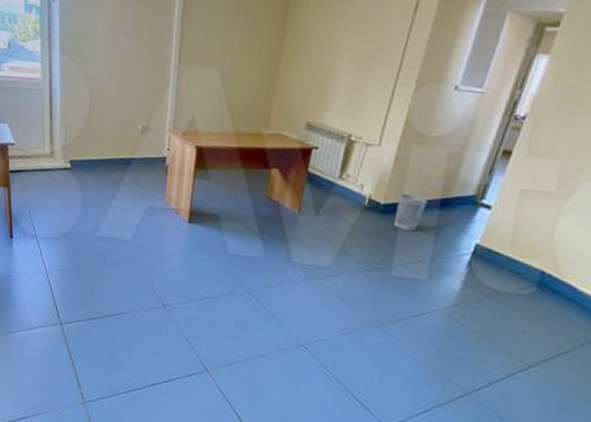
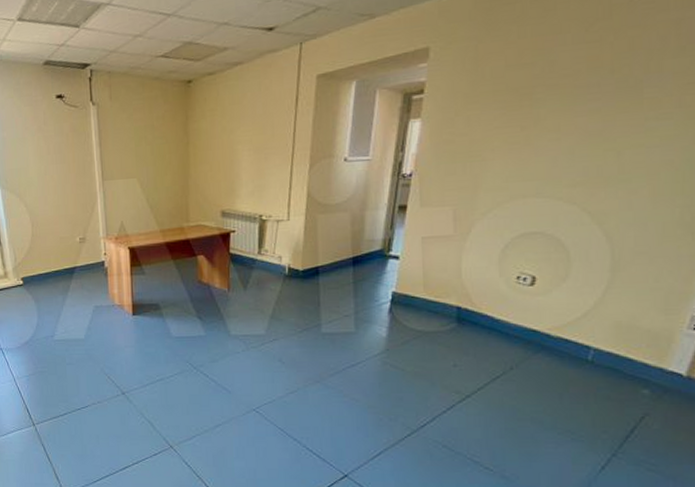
wastebasket: present [394,194,428,231] -> none [314,258,341,290]

